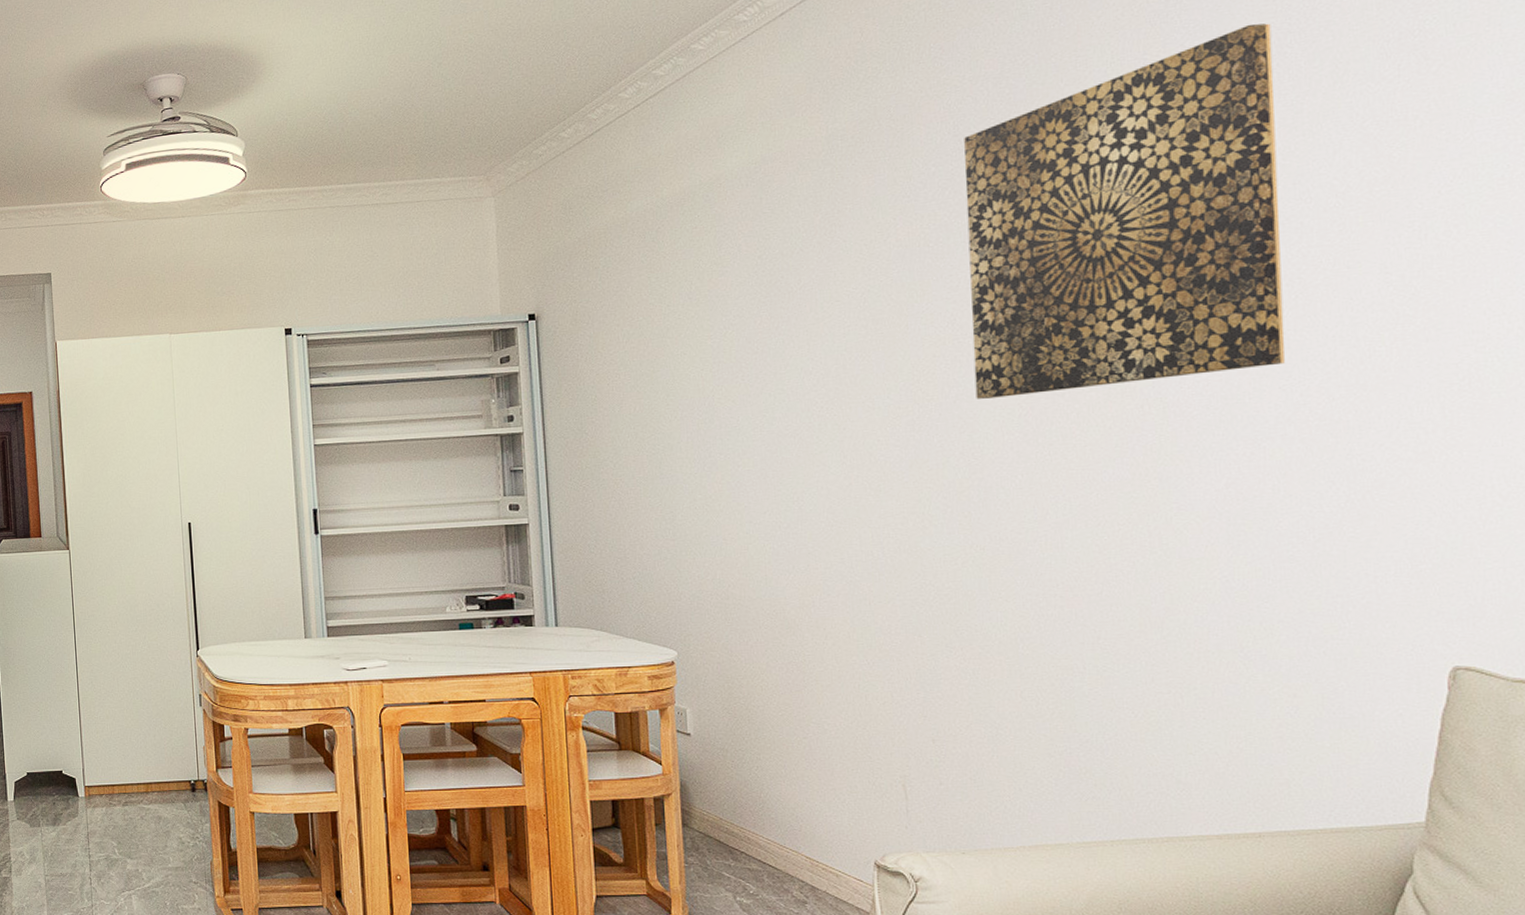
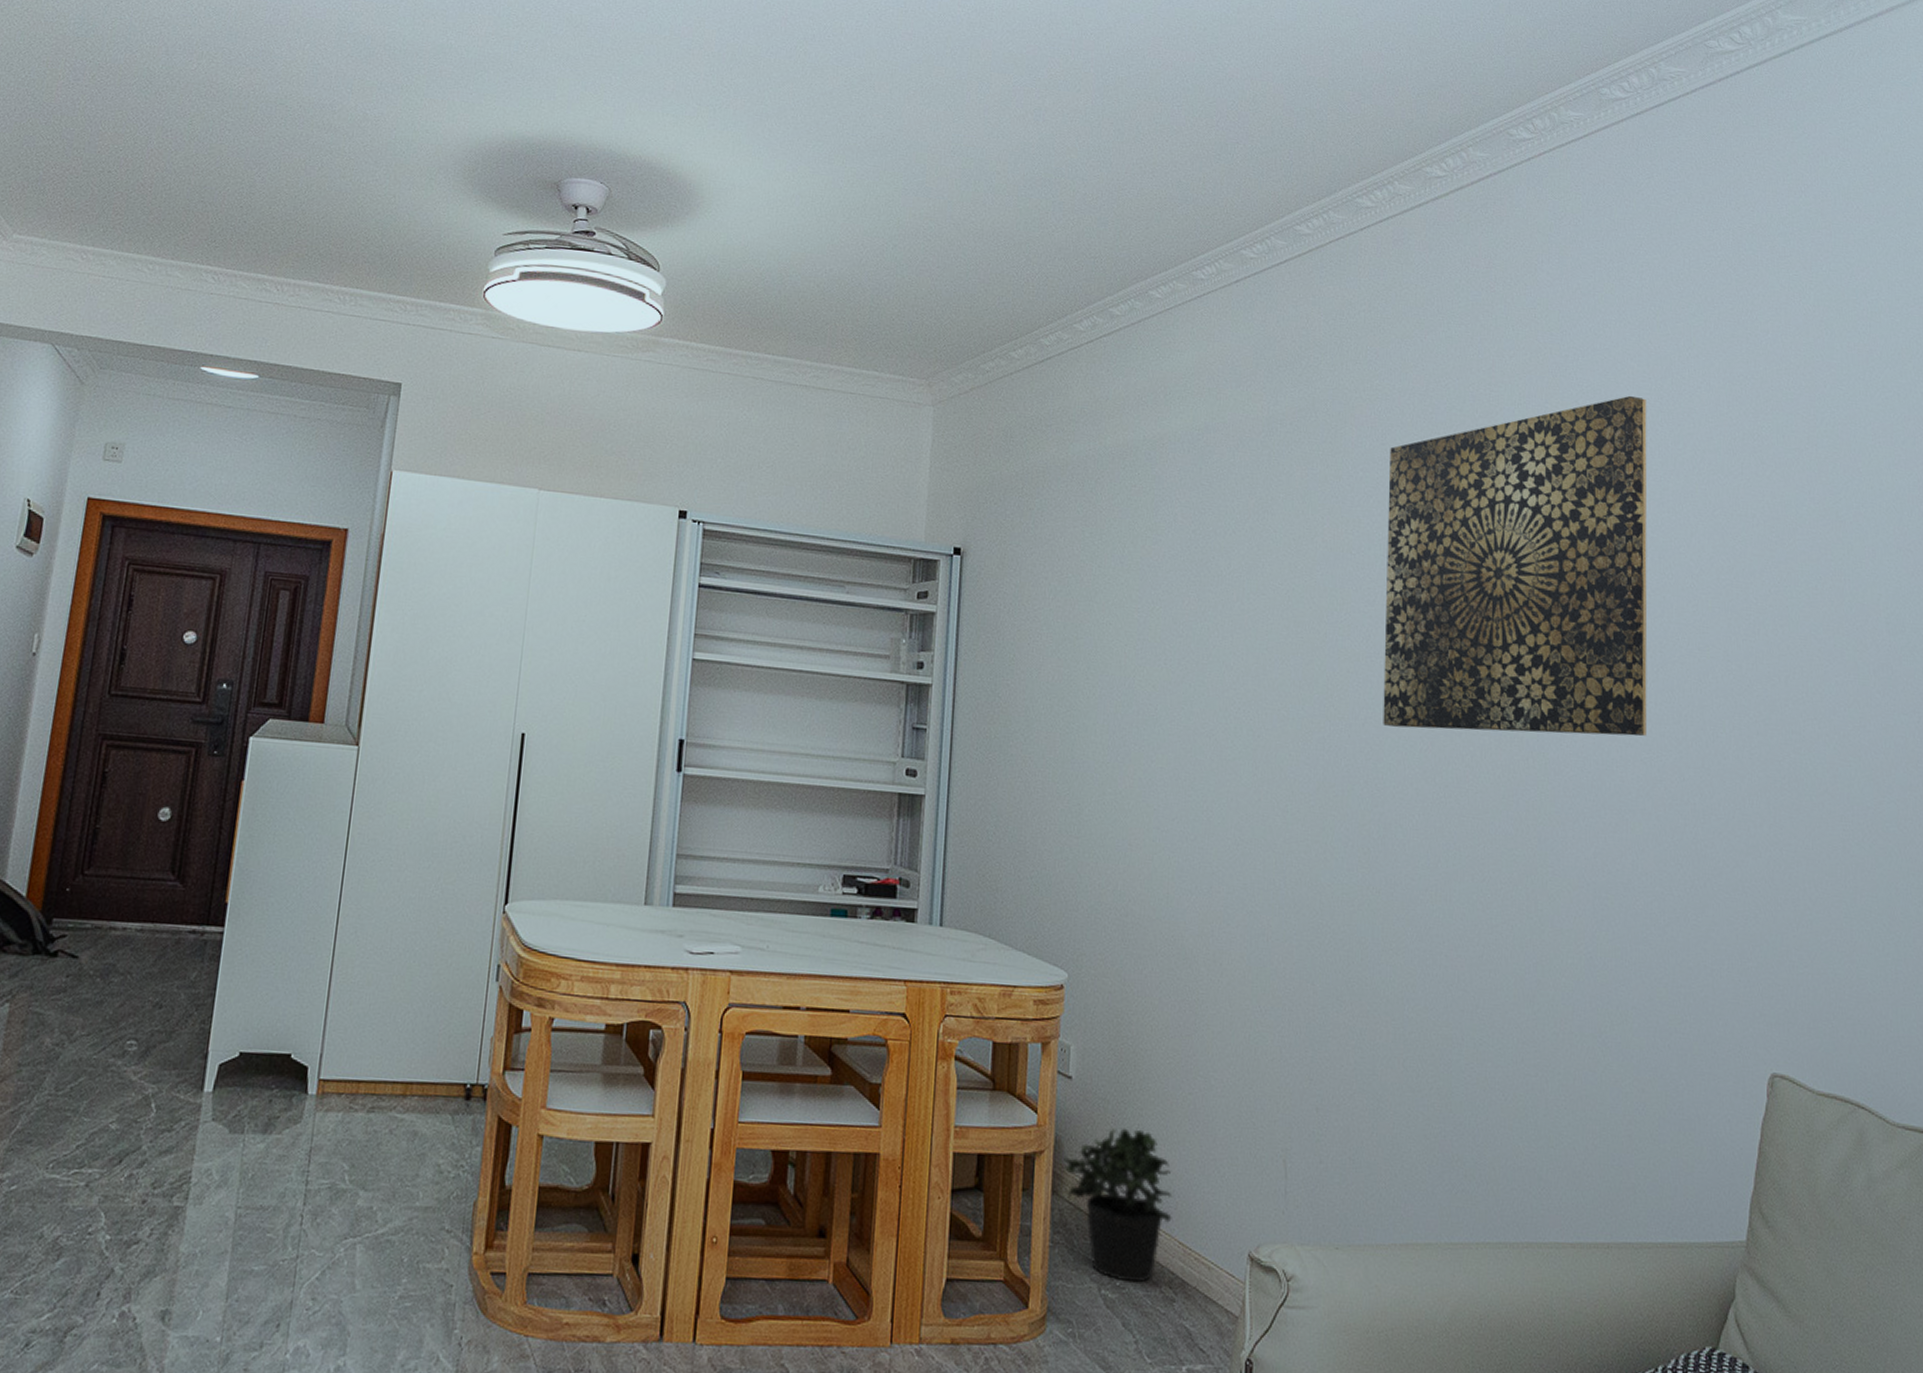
potted plant: none [690,770,797,891] -> present [1063,1128,1172,1283]

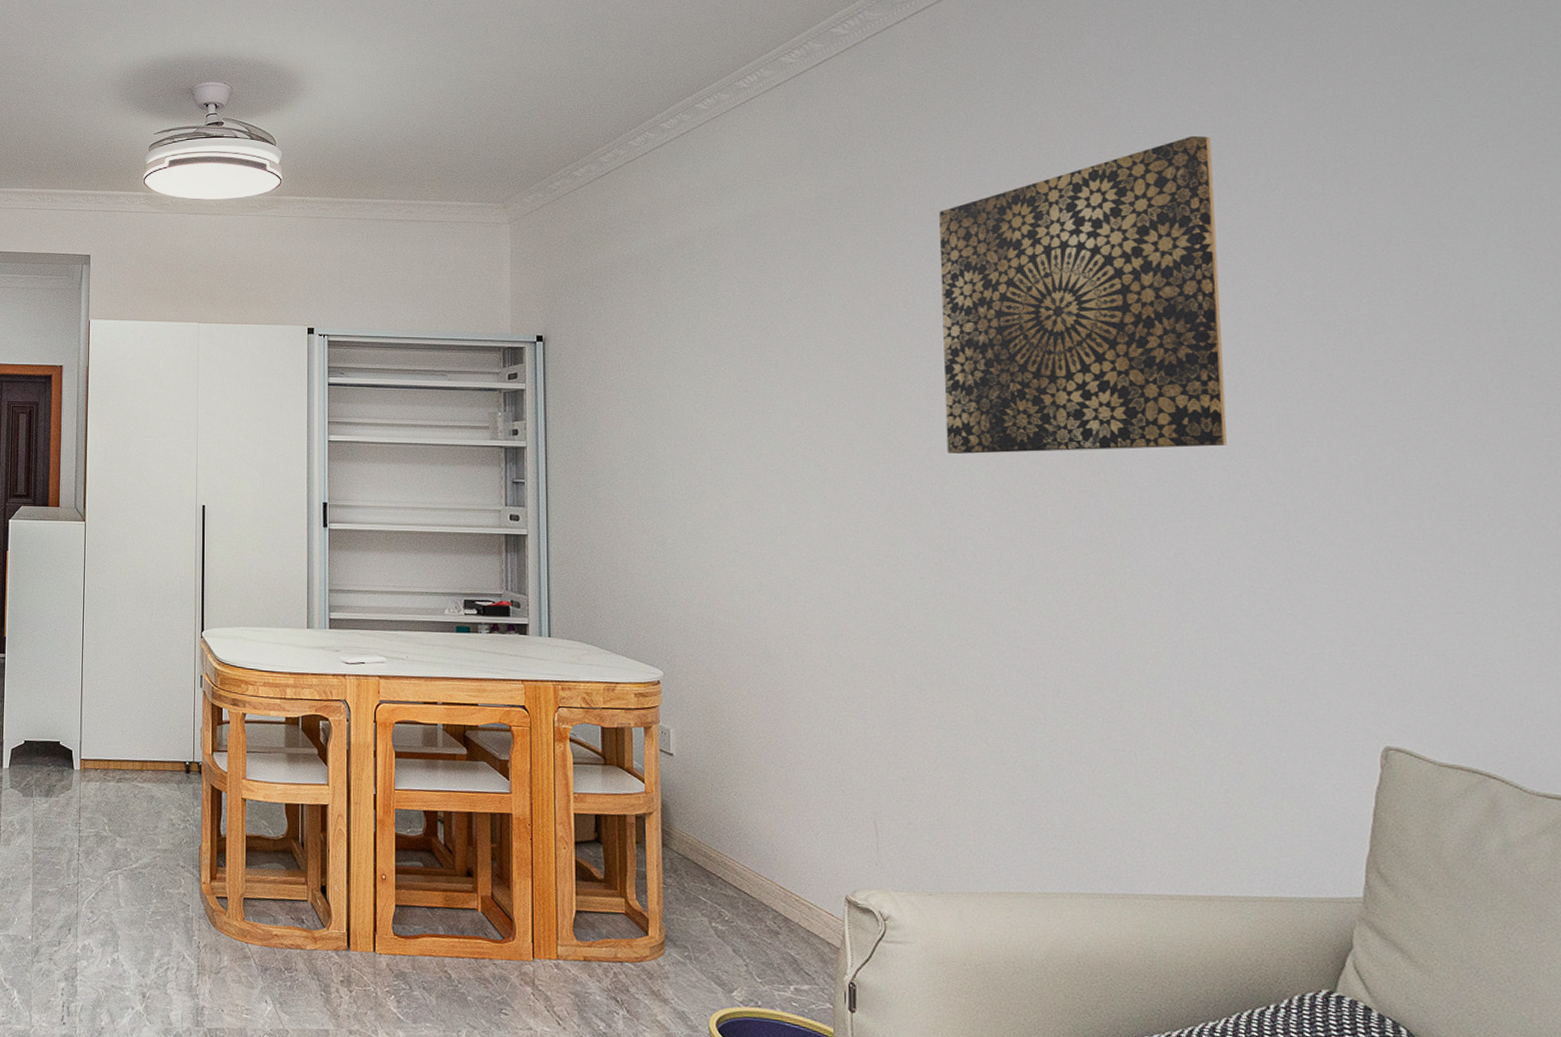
potted plant: present [1063,1128,1172,1283] -> none [670,794,772,919]

